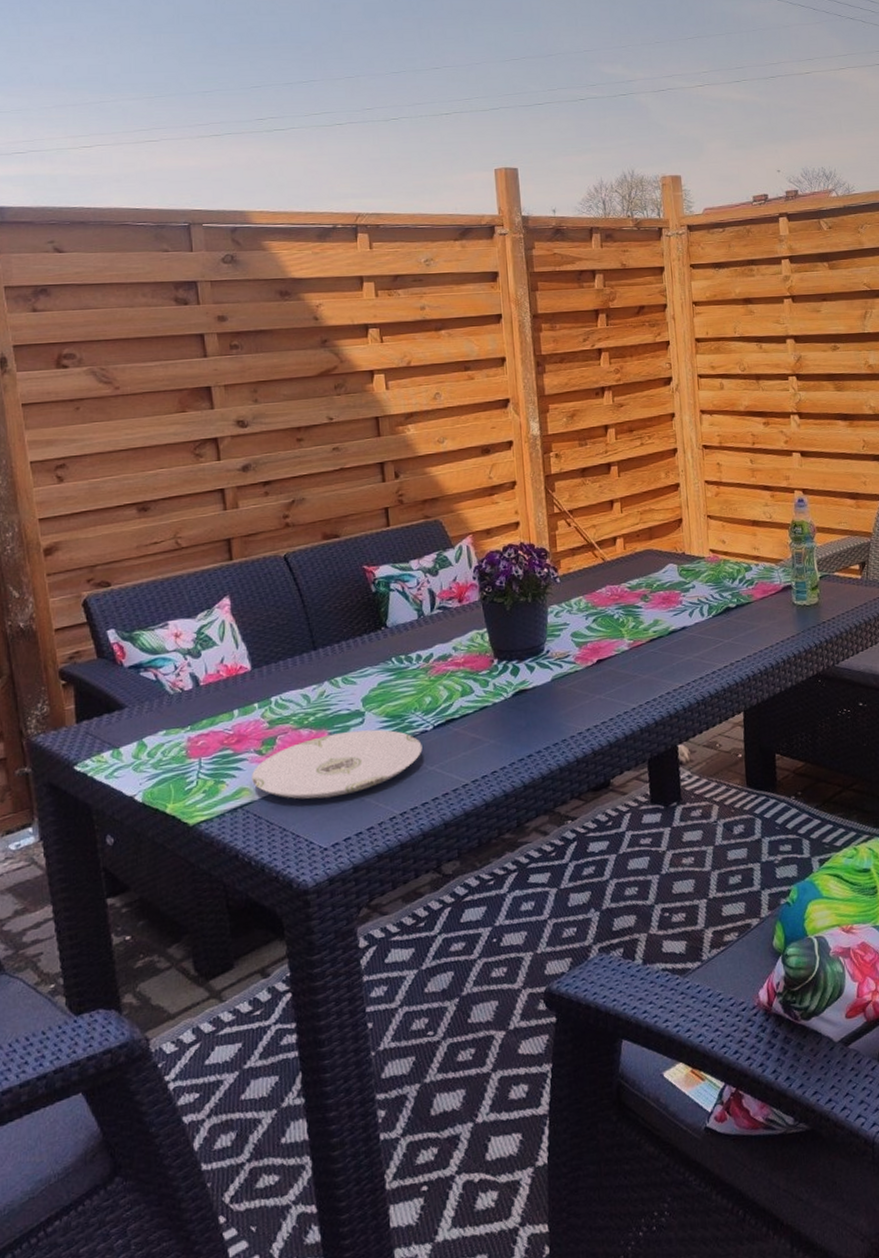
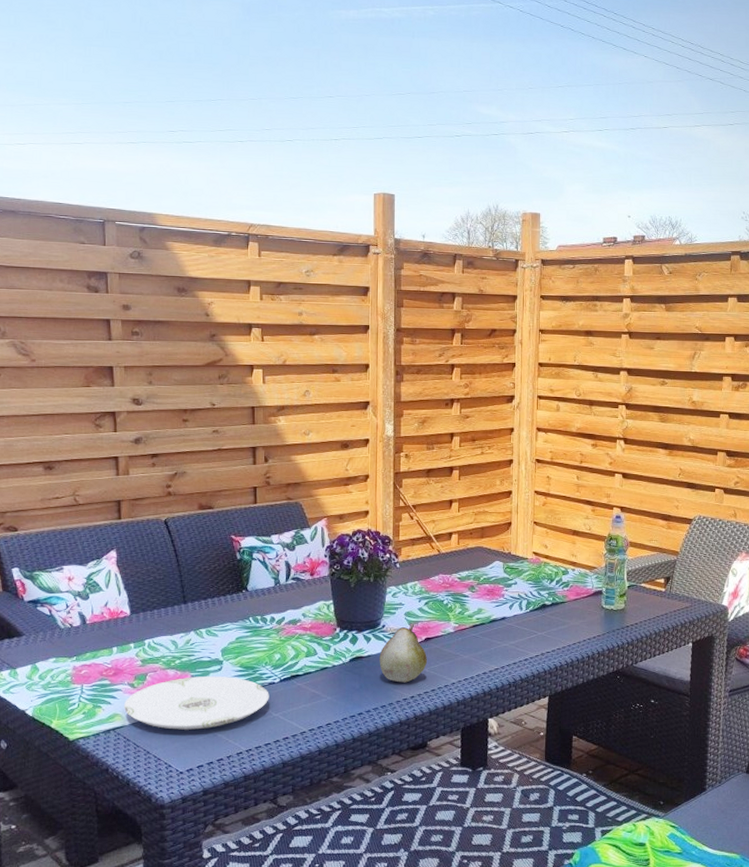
fruit: none [546,644,602,715] -> present [379,623,428,683]

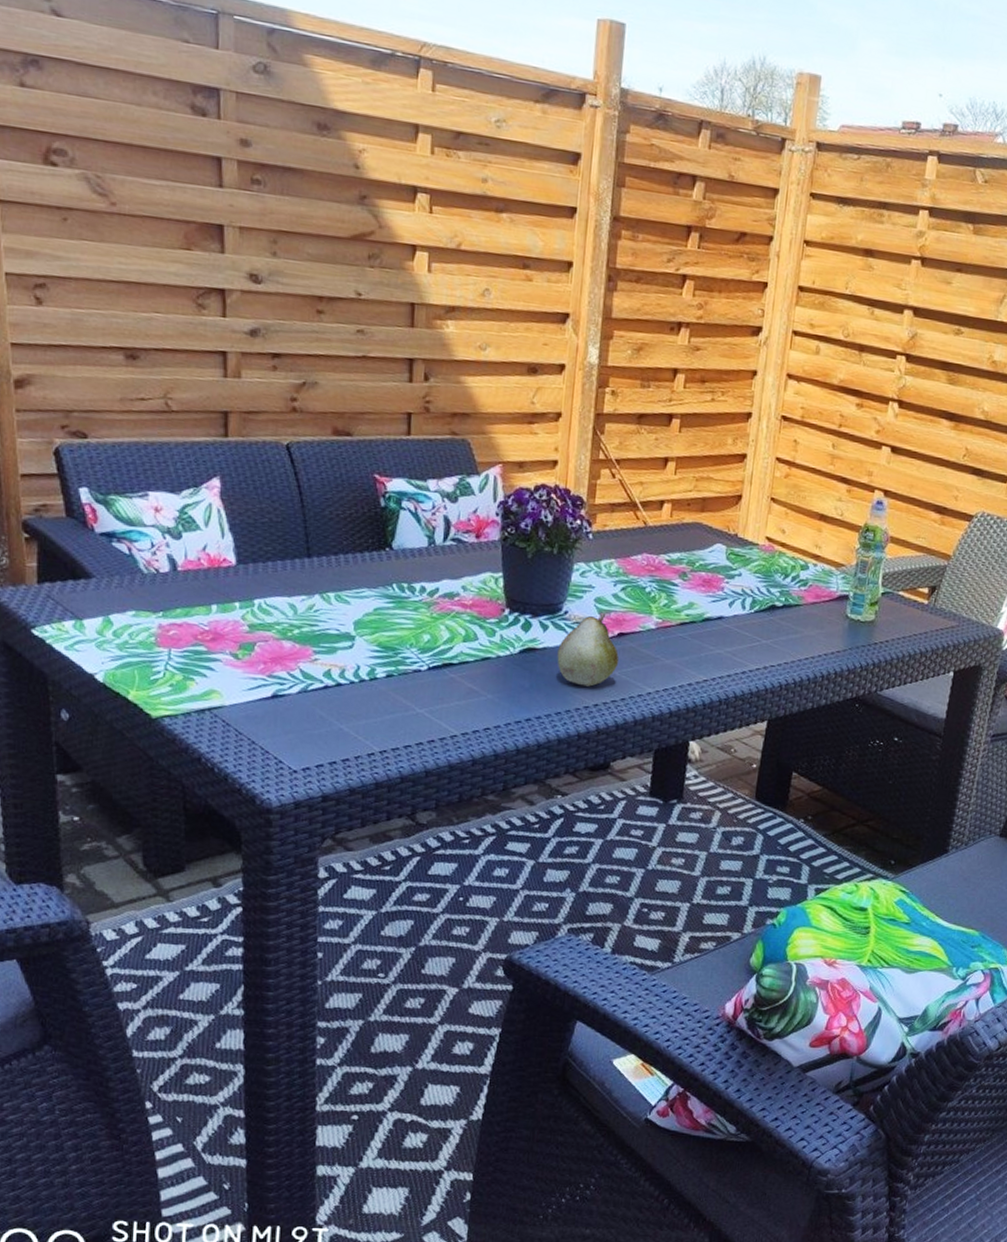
plate: present [123,677,269,730] -> none [223,652,413,720]

